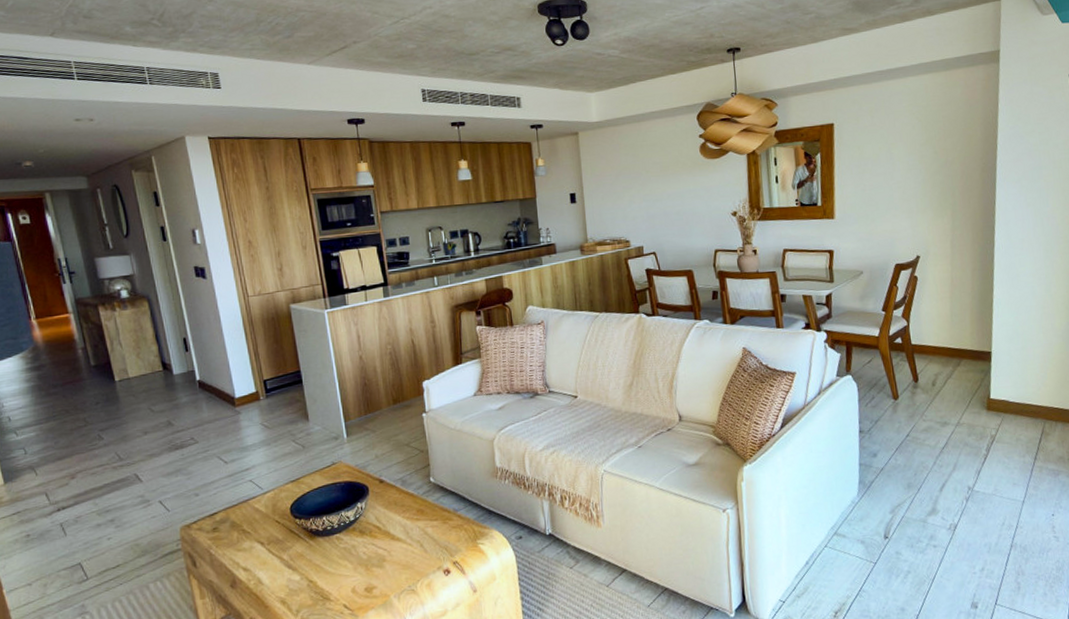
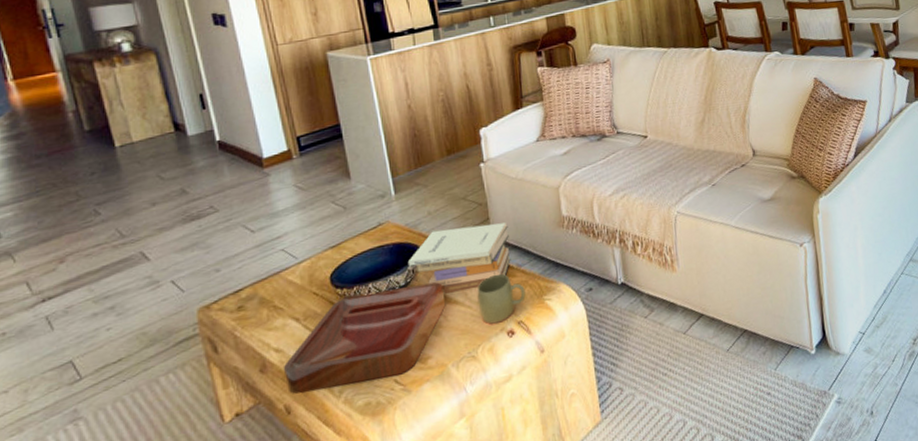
decorative tray: none [249,520,390,609] -> present [283,282,446,395]
books: none [357,469,449,531] -> present [407,222,511,294]
mug: none [417,516,461,562] -> present [476,273,526,325]

